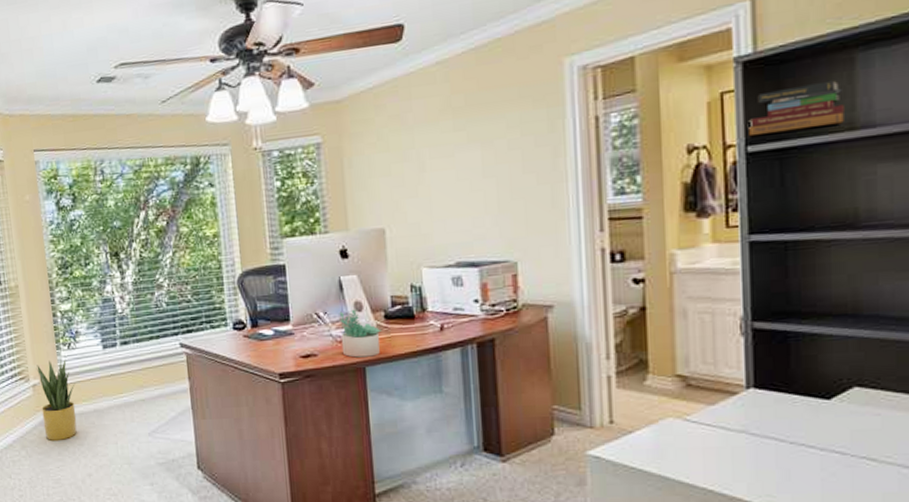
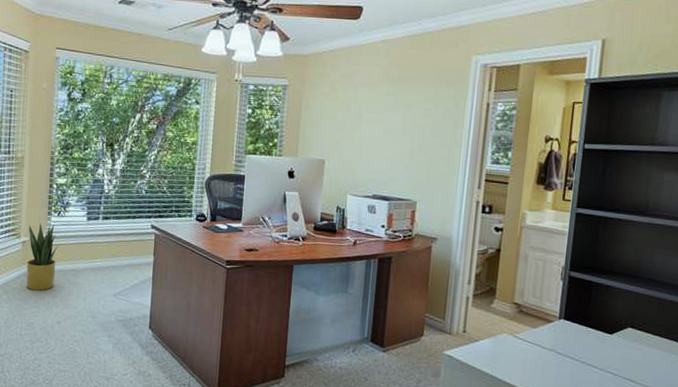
succulent plant: present [339,309,383,358] -> none [277,218,311,258]
books: present [747,80,846,139] -> none [586,107,652,141]

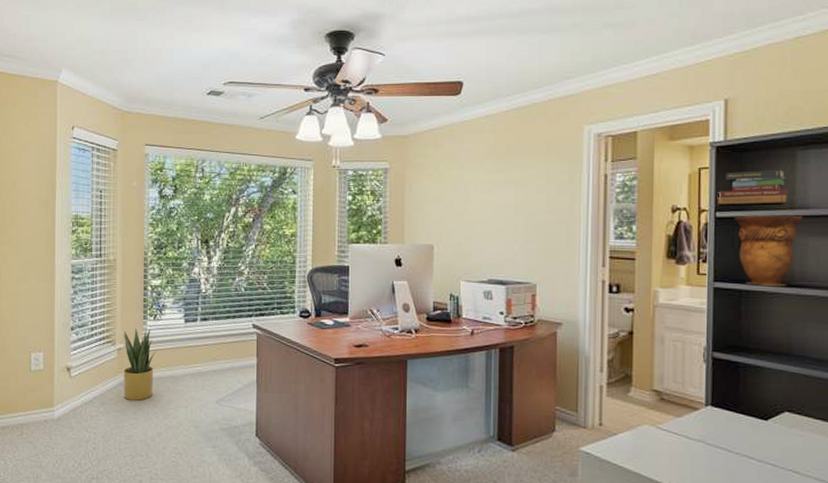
books: none [586,107,652,141] -> present [716,169,789,207]
decorative vase: none [599,148,661,215] -> present [733,214,802,286]

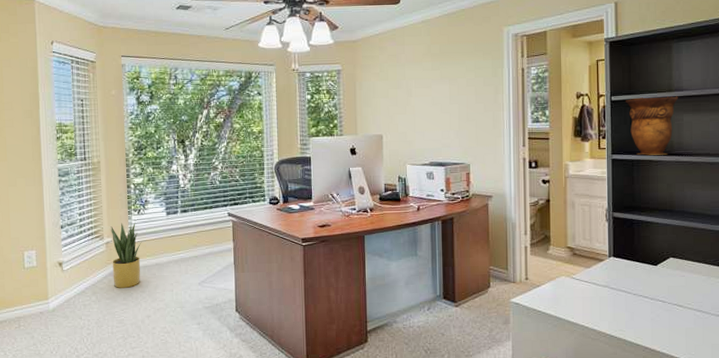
books: present [716,169,789,207] -> none [611,59,667,92]

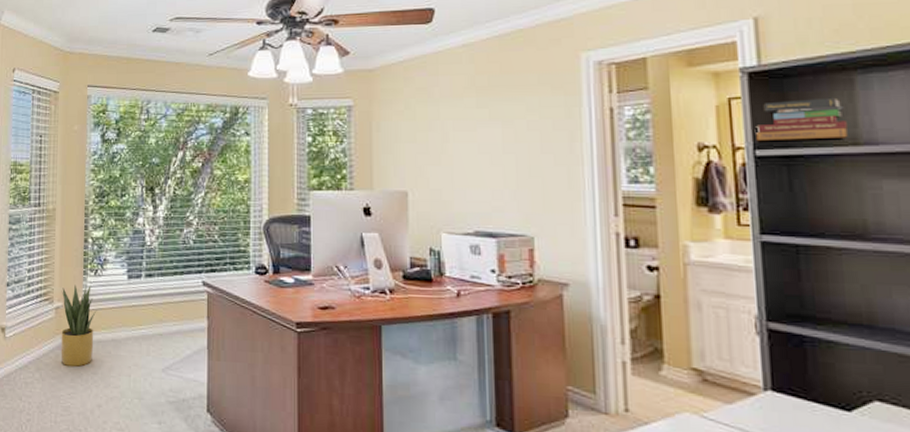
books: none [611,59,667,92] -> present [754,97,849,143]
decorative vase: present [625,96,678,155] -> none [778,151,871,240]

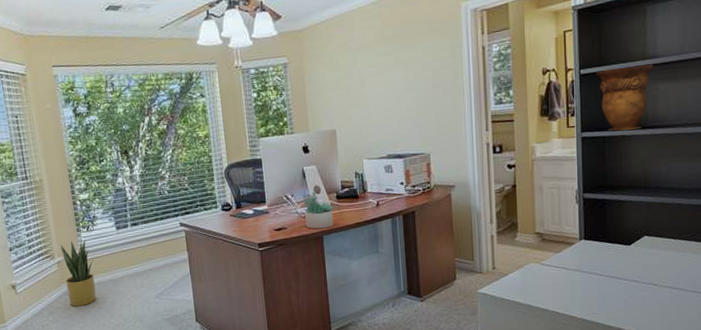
succulent plant: none [359,266,400,316] -> present [303,191,335,229]
books: present [754,97,849,143] -> none [580,24,641,65]
decorative vase: none [778,151,871,240] -> present [595,64,653,131]

